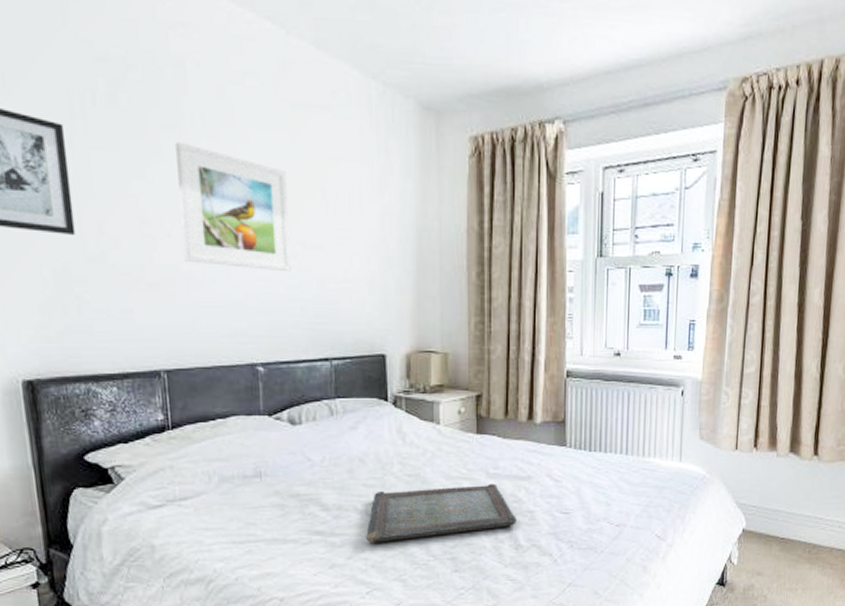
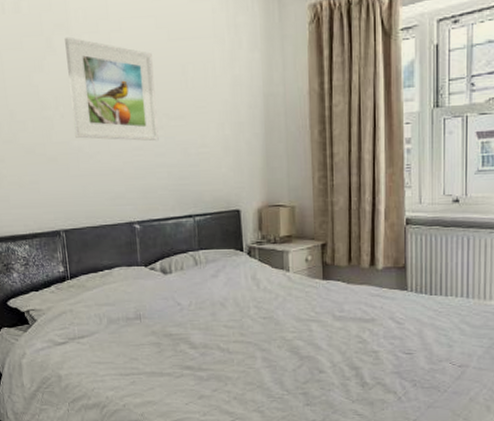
serving tray: present [366,483,517,543] -> none [228,325,362,378]

